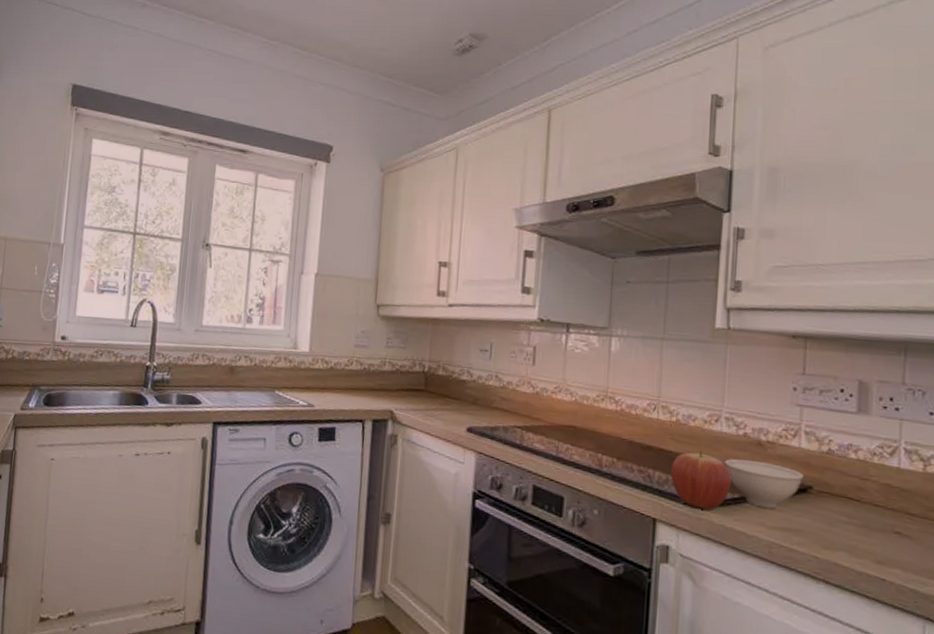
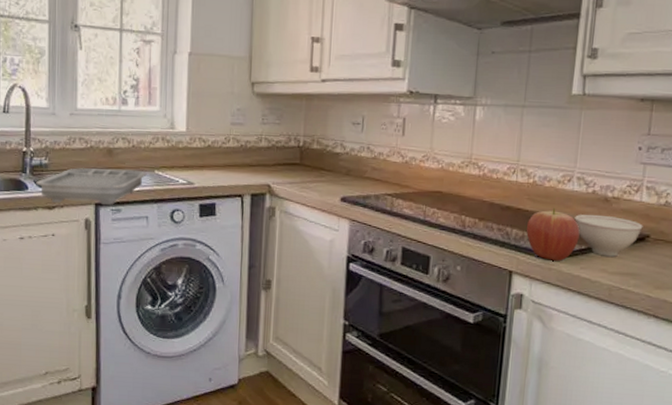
dish rack: none [156,384,267,425] -> present [36,168,147,206]

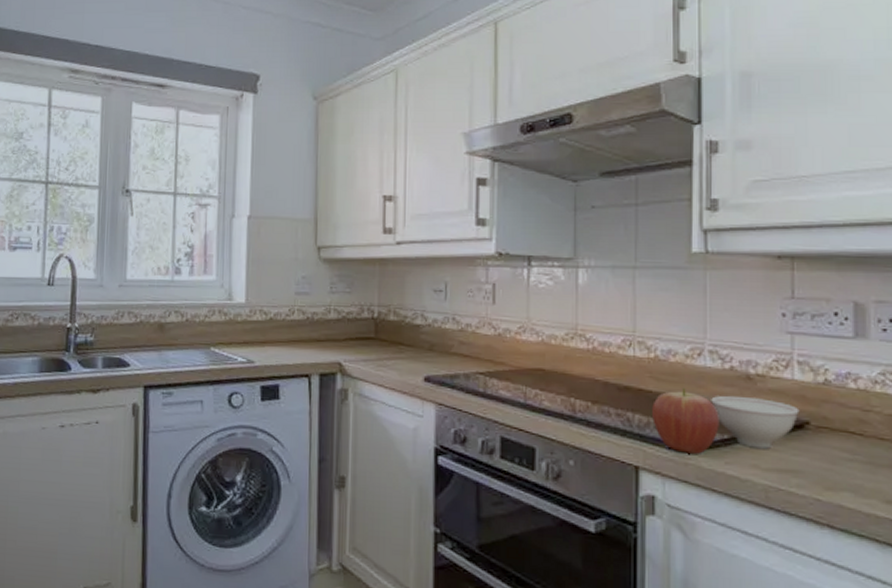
dish rack: present [36,168,147,206] -> none [80,345,202,389]

